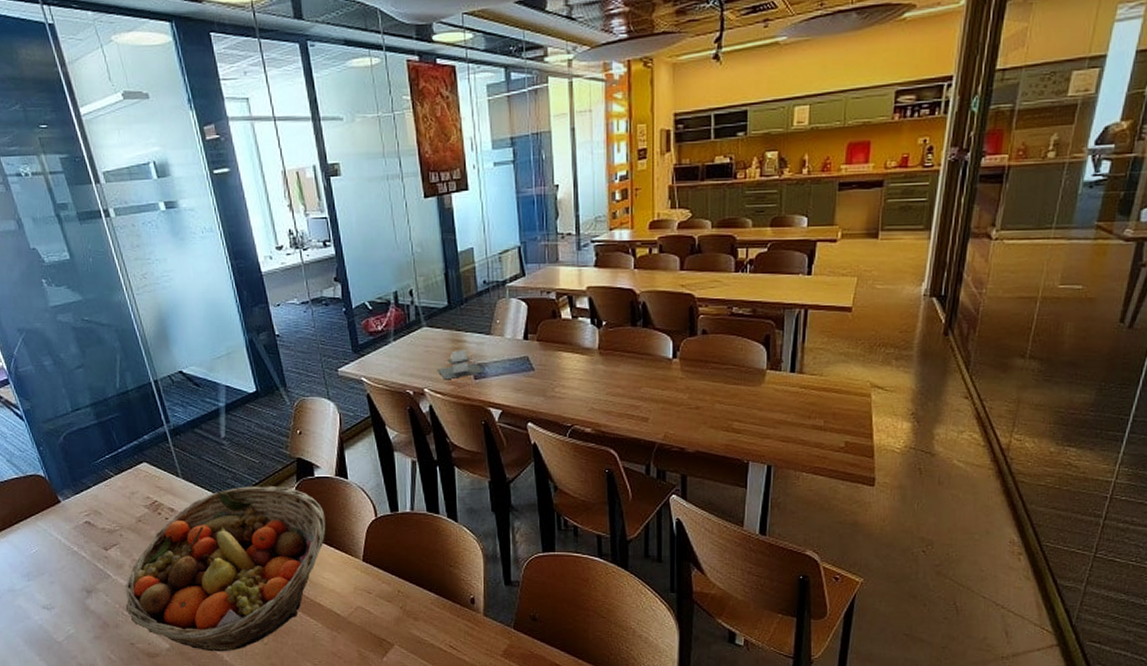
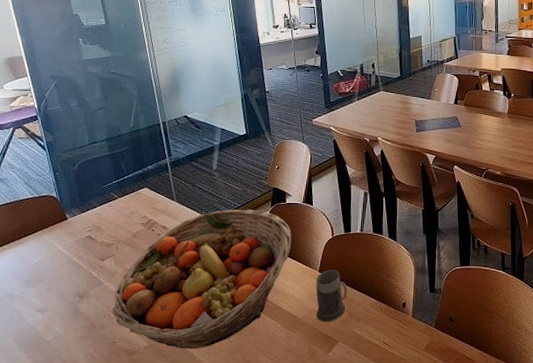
mug: none [360,558,400,622] -> present [316,270,348,323]
napkin holder: present [437,350,484,380] -> none [389,109,424,131]

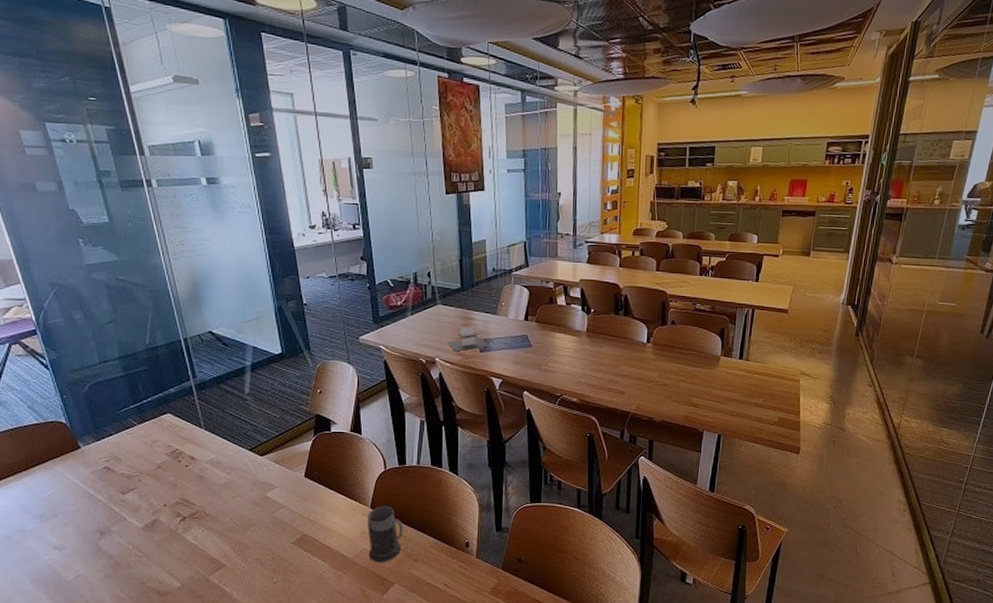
fruit basket: present [112,209,292,349] -> none [139,438,339,590]
napkin holder: none [389,109,424,131] -> present [448,326,489,352]

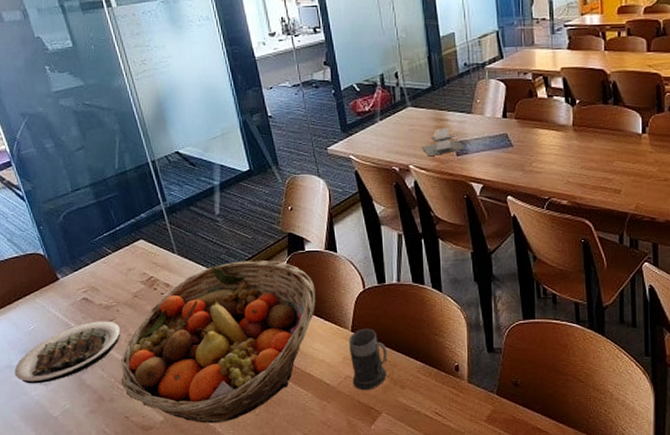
plate: none [27,489,142,549] -> present [14,321,121,384]
fruit basket: none [139,438,339,590] -> present [121,259,316,424]

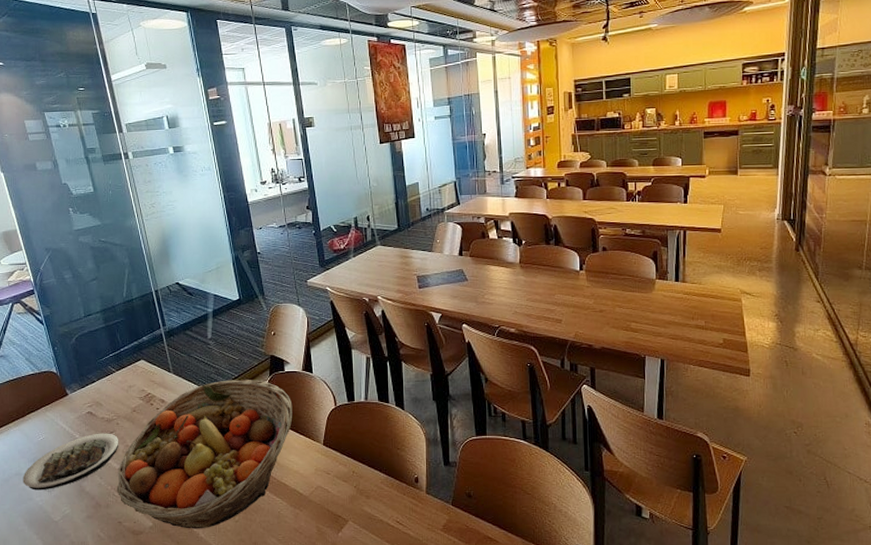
mug: present [349,328,388,391] -> none [321,442,355,500]
napkin holder: present [421,128,466,157] -> none [388,264,427,289]

